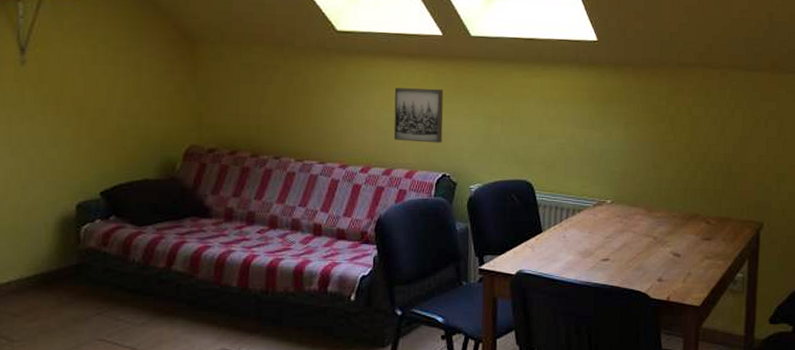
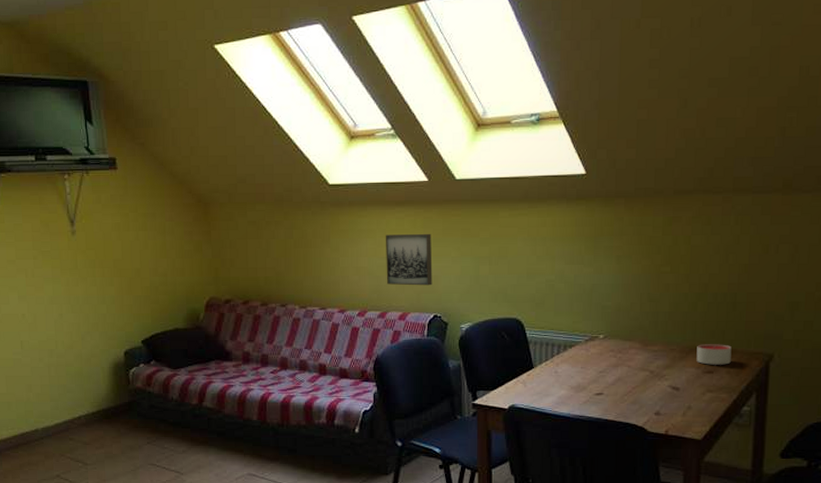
candle: none [696,211,727,232] -> present [696,344,732,365]

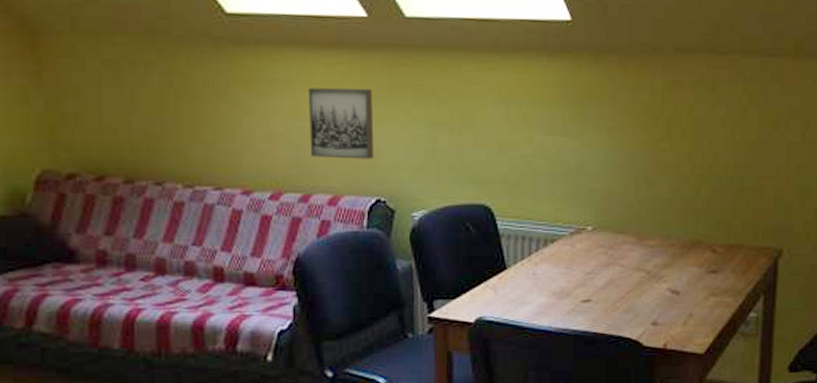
candle: present [696,344,732,365] -> none [699,237,738,263]

